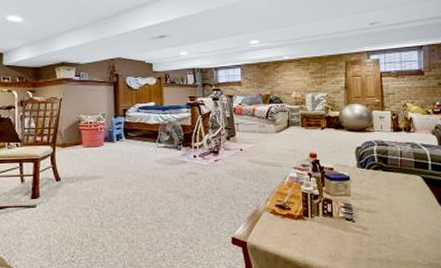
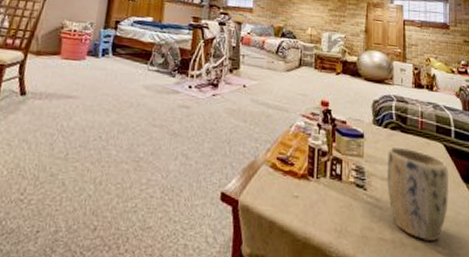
plant pot: none [371,183,428,256] -> present [386,146,449,241]

